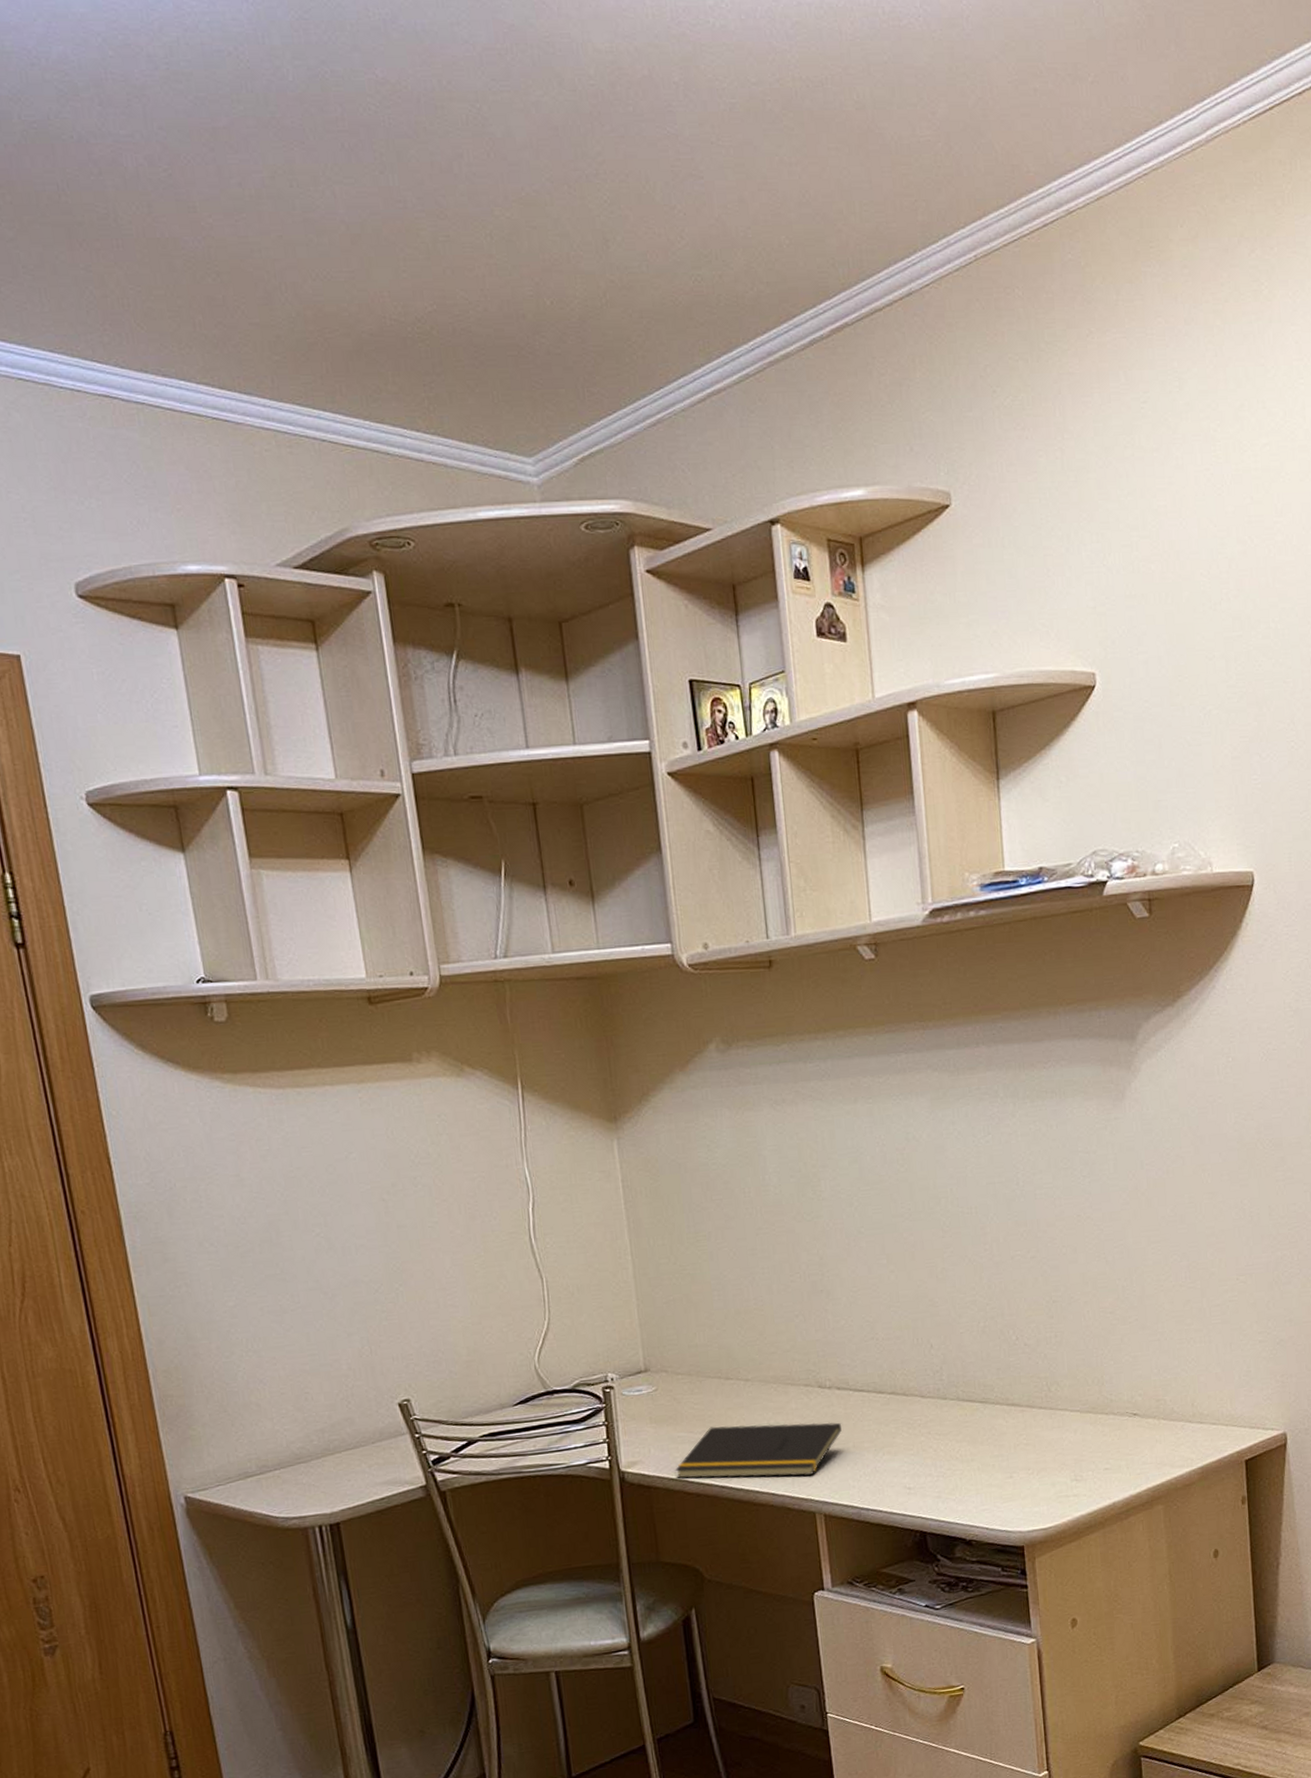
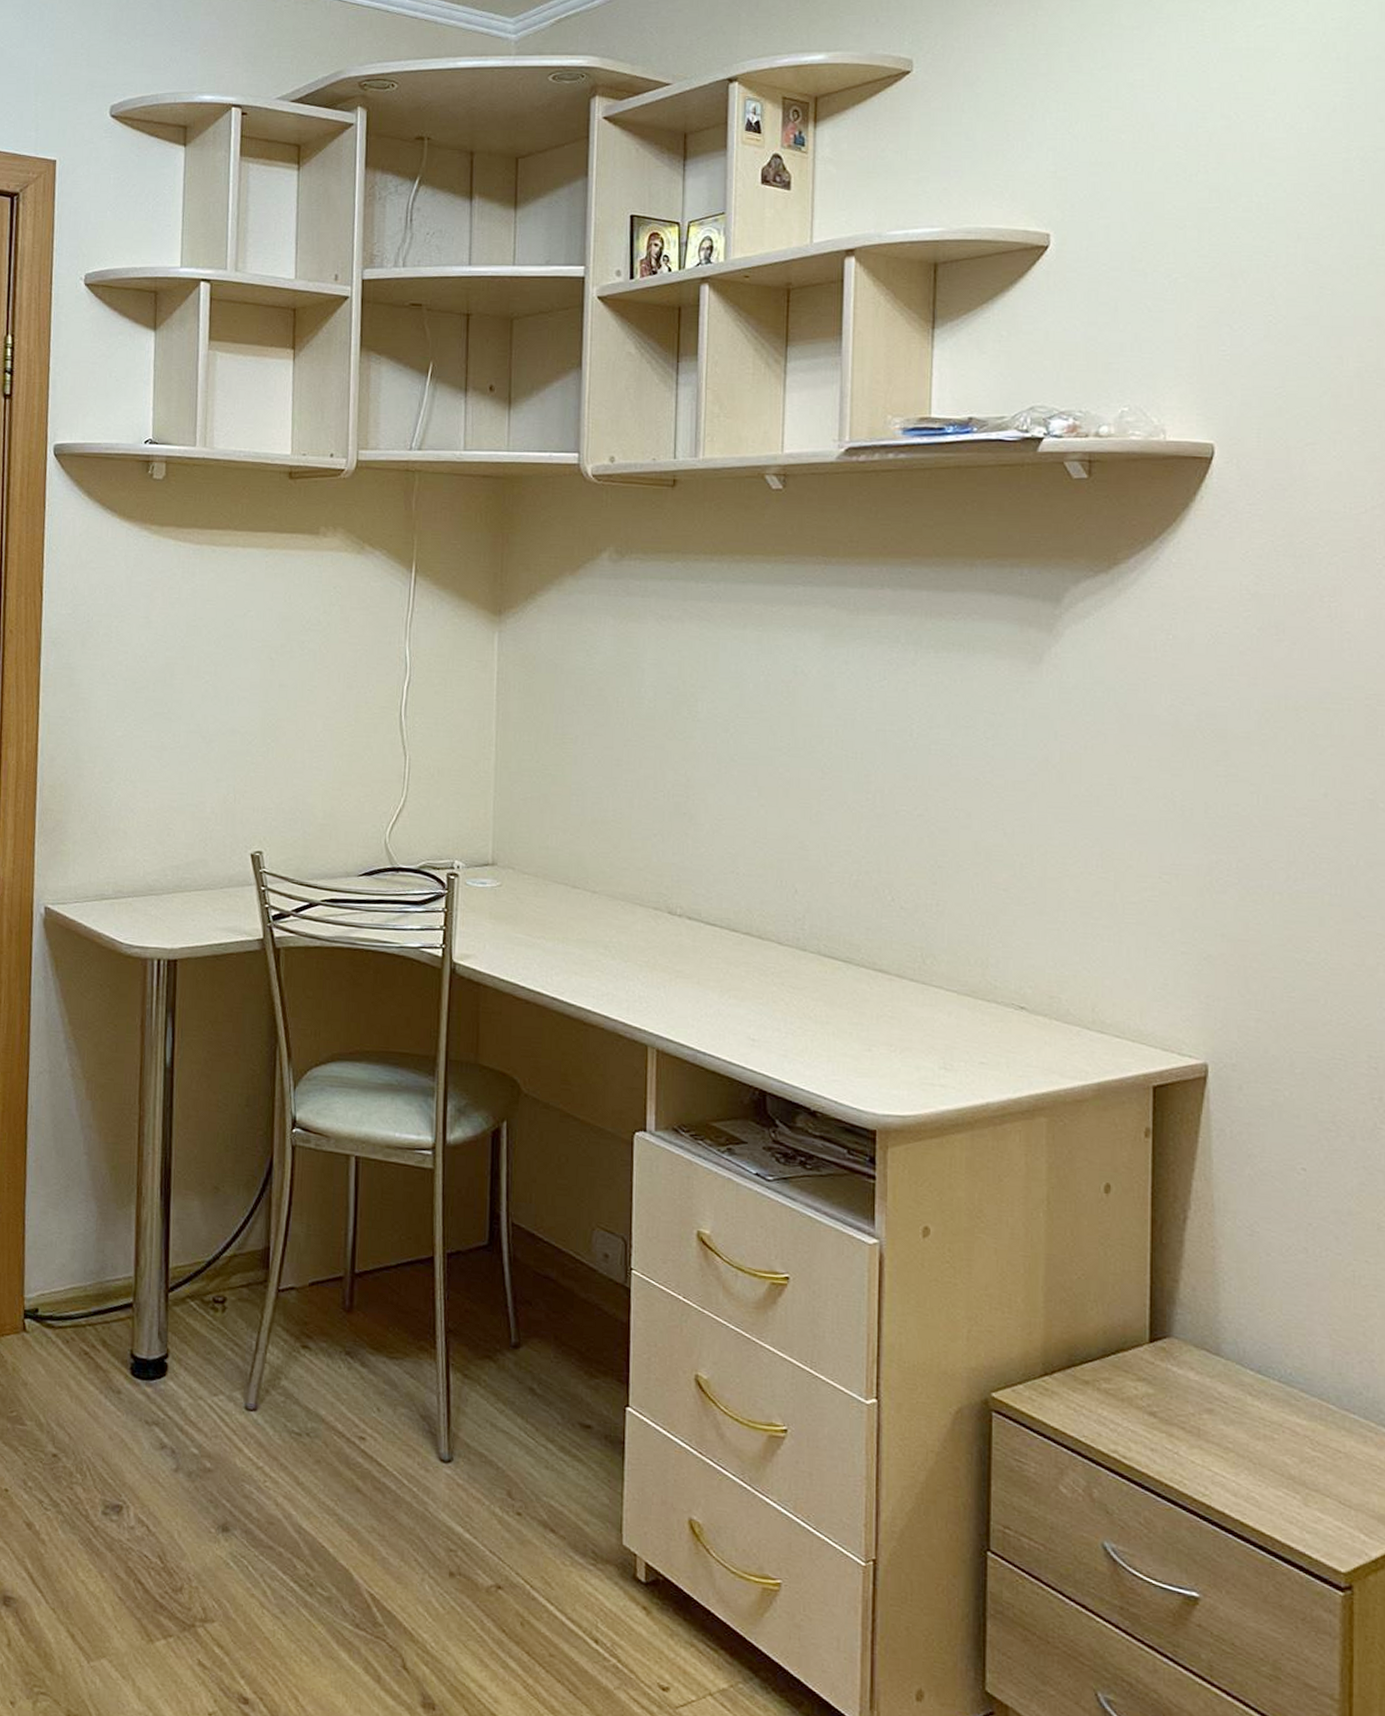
notepad: present [675,1422,842,1479] -> none [507,933,687,1005]

